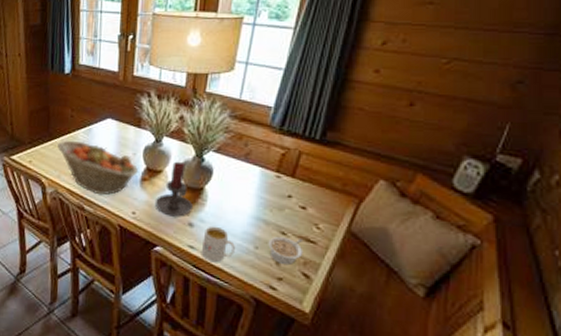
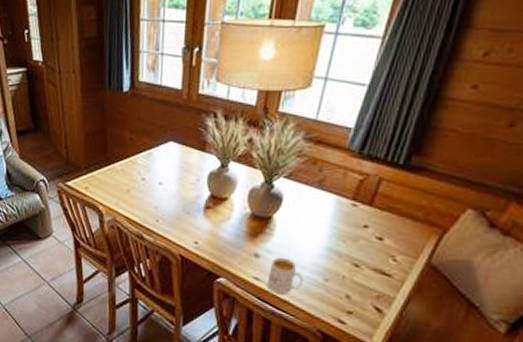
fruit basket: present [57,140,139,196] -> none [115,165,203,224]
candle holder: present [154,161,193,217] -> none [218,188,259,248]
legume: present [268,236,304,265] -> none [339,268,378,298]

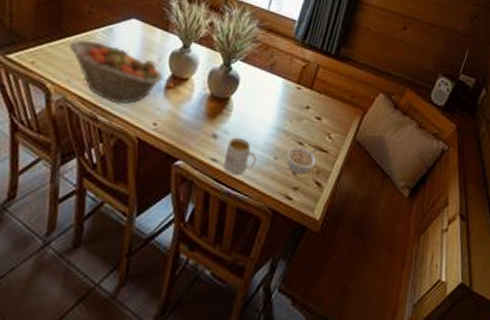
fruit basket: none [115,165,203,224] -> present [69,39,164,104]
legume: none [339,268,378,298] -> present [286,146,318,174]

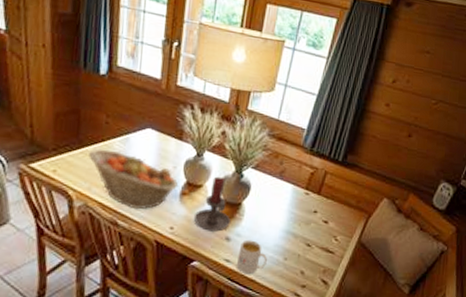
candle holder: none [178,69,218,129] -> present [193,176,230,232]
legume: present [286,146,318,174] -> none [295,247,325,273]

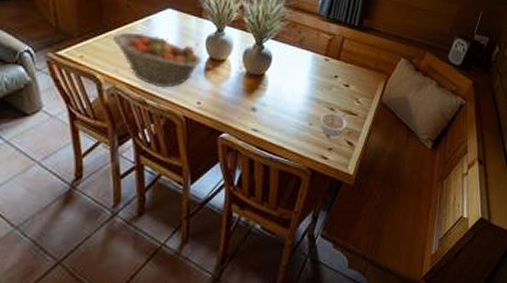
candle holder: present [193,176,230,232] -> none [219,50,255,103]
mug: present [236,239,267,275] -> none [264,108,293,142]
legume: none [295,247,325,273] -> present [320,112,348,136]

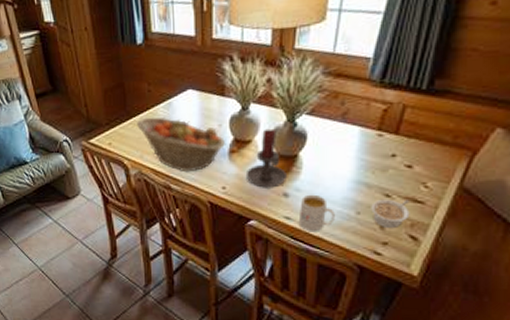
candle holder: none [219,50,255,103] -> present [245,128,287,188]
mug: none [264,108,293,142] -> present [298,194,335,232]

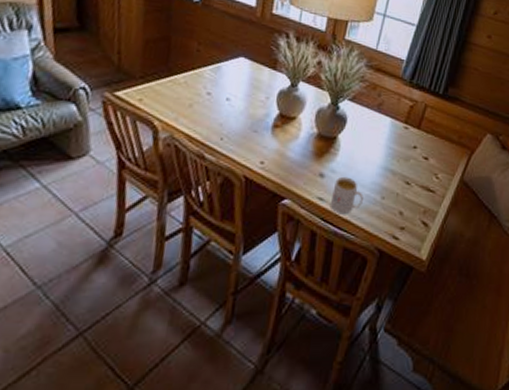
fruit basket: present [137,116,226,173] -> none [177,77,271,143]
candle holder: present [245,128,287,188] -> none [285,108,325,167]
legume: present [371,199,410,228] -> none [393,186,425,214]

